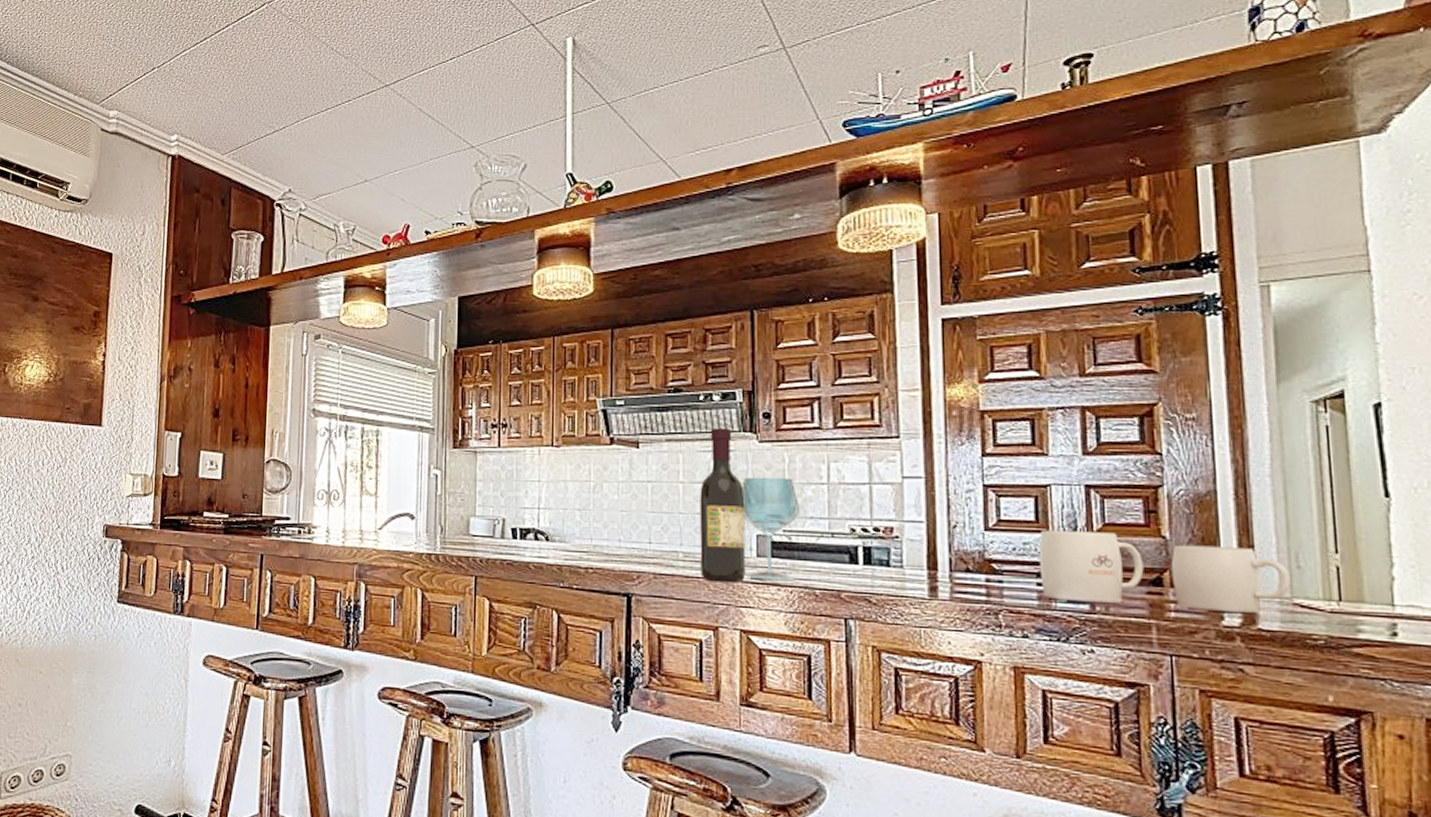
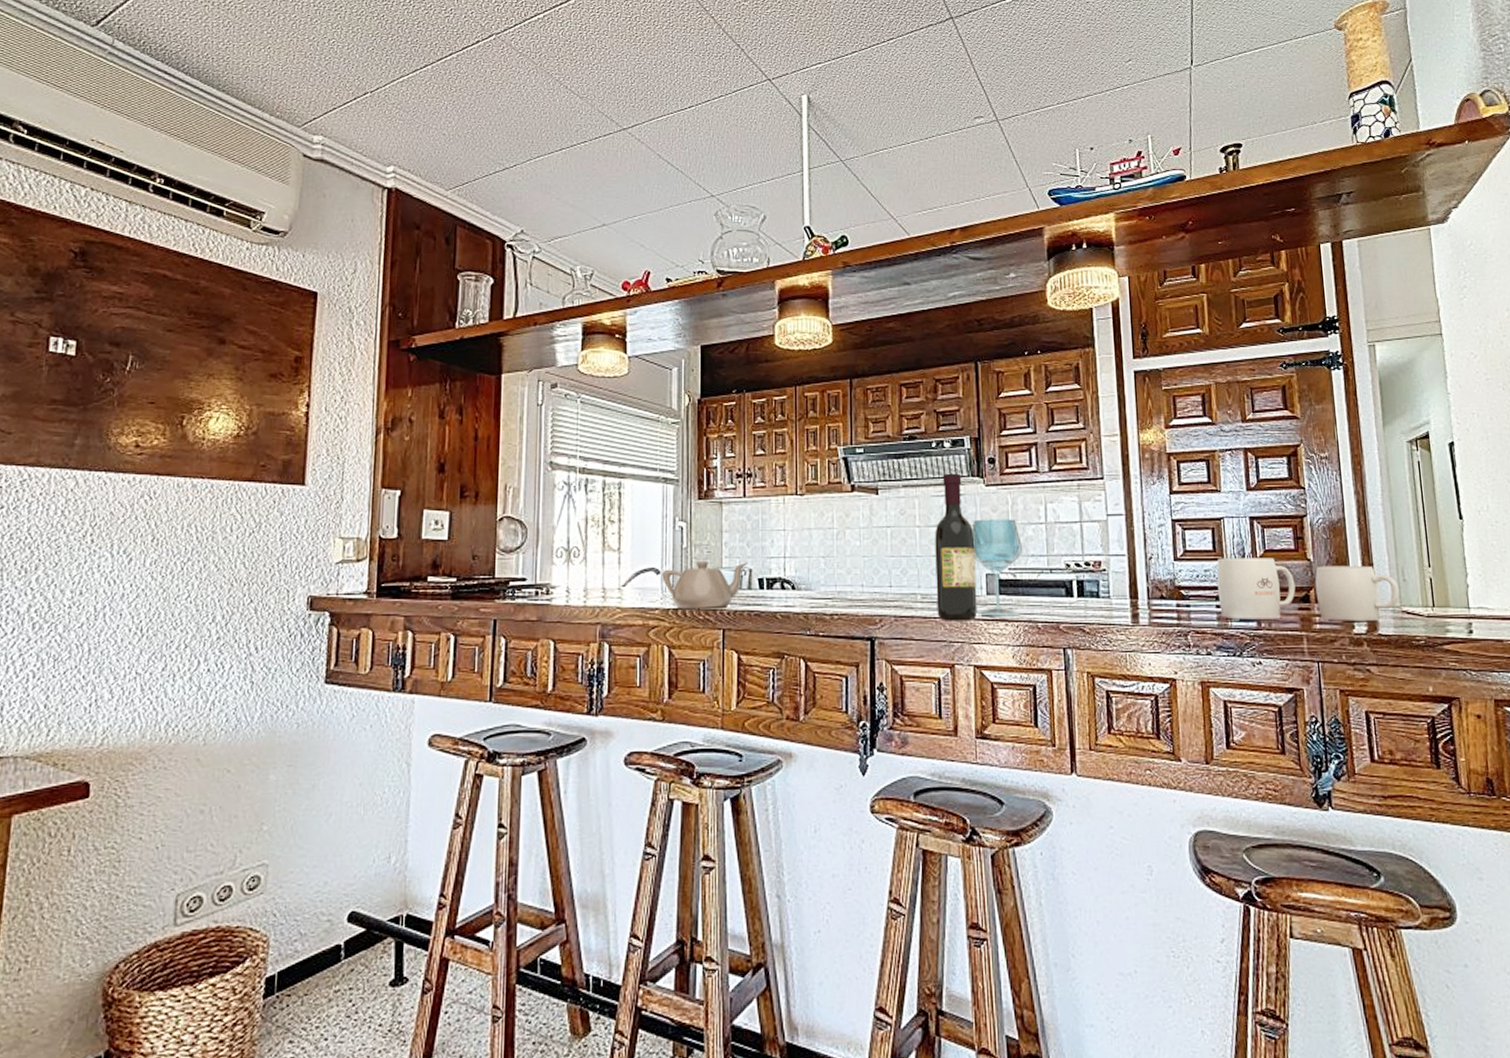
teapot: none [417,507,502,557] -> present [662,560,748,610]

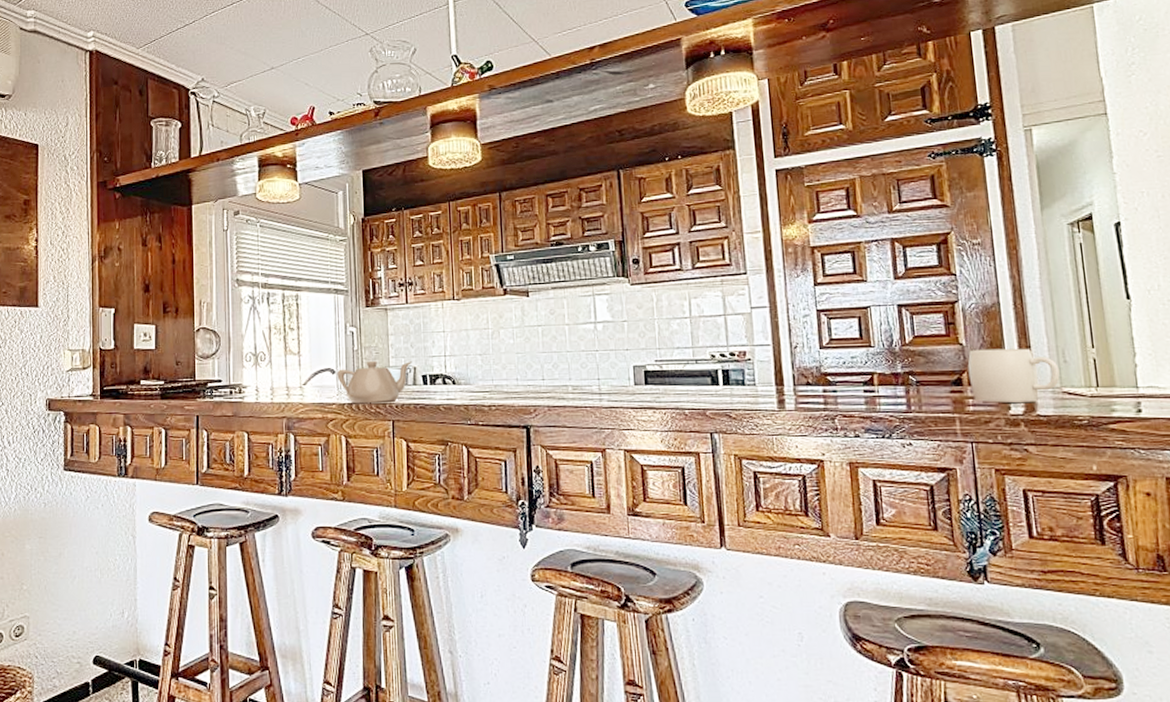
wine bottle: present [935,473,978,621] -> none [583,274,626,410]
wine glass: present [972,519,1023,617] -> none [618,314,669,405]
mug: present [1216,558,1296,621] -> none [863,343,947,404]

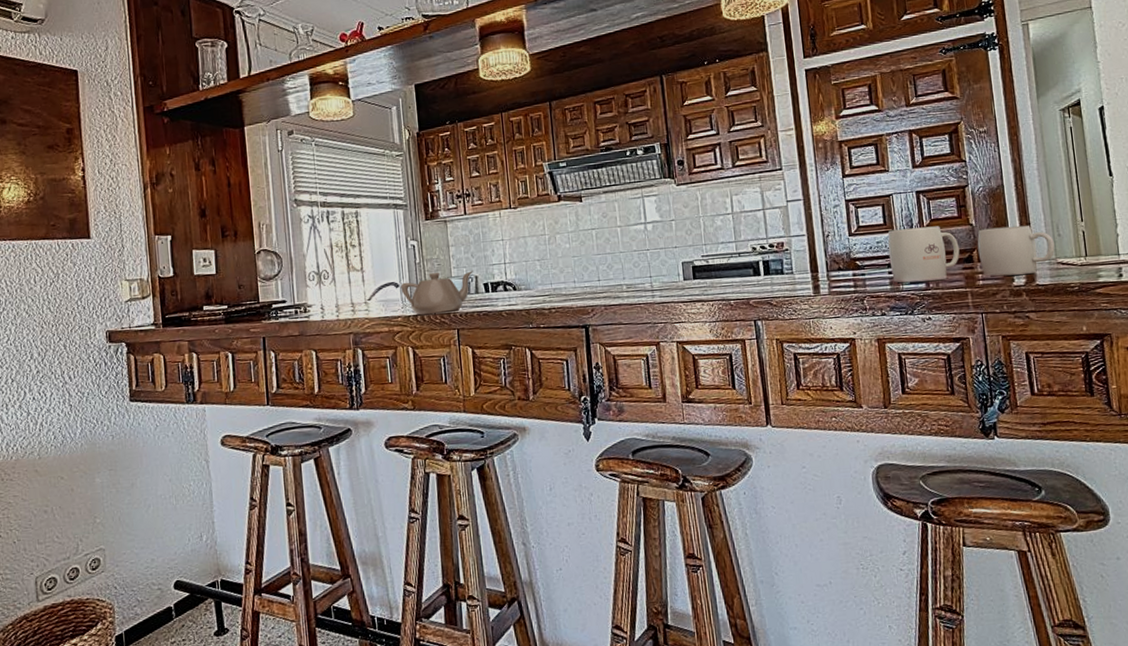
mug: none [863,343,947,404] -> present [887,226,960,283]

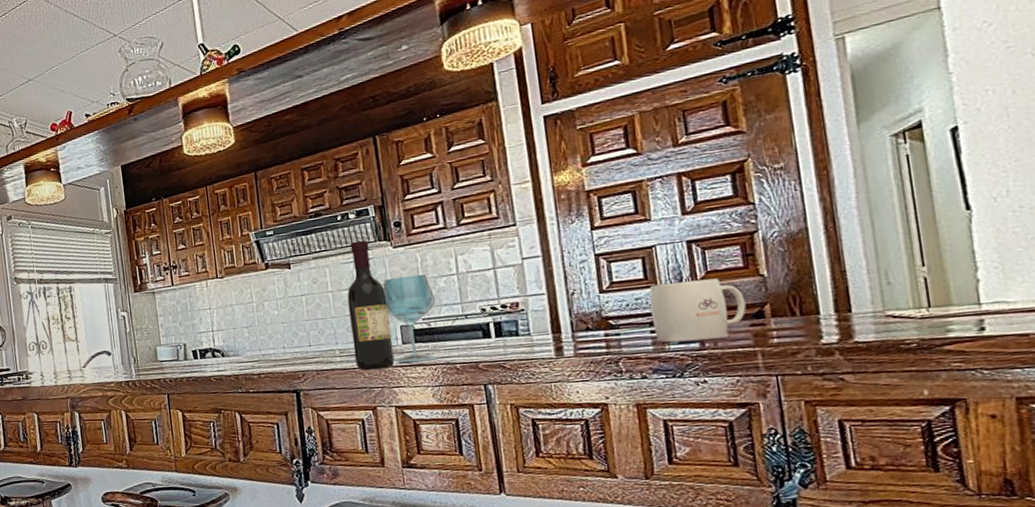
teapot: present [401,271,474,316] -> none [113,339,182,382]
wine bottle: none [634,176,677,306] -> present [347,240,395,371]
wine glass: none [666,212,715,299] -> present [382,274,438,363]
mug: present [977,225,1055,277] -> none [770,273,882,334]

